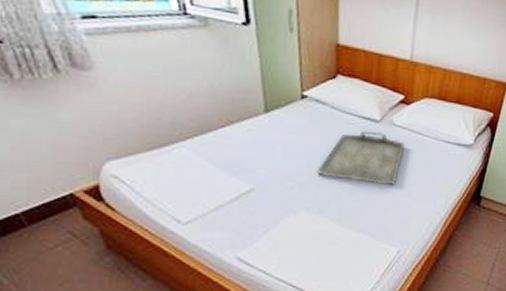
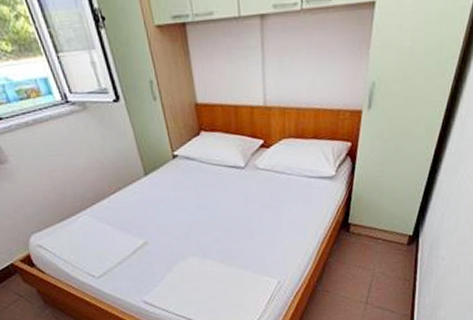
serving tray: present [317,130,405,186] -> none [196,177,271,226]

